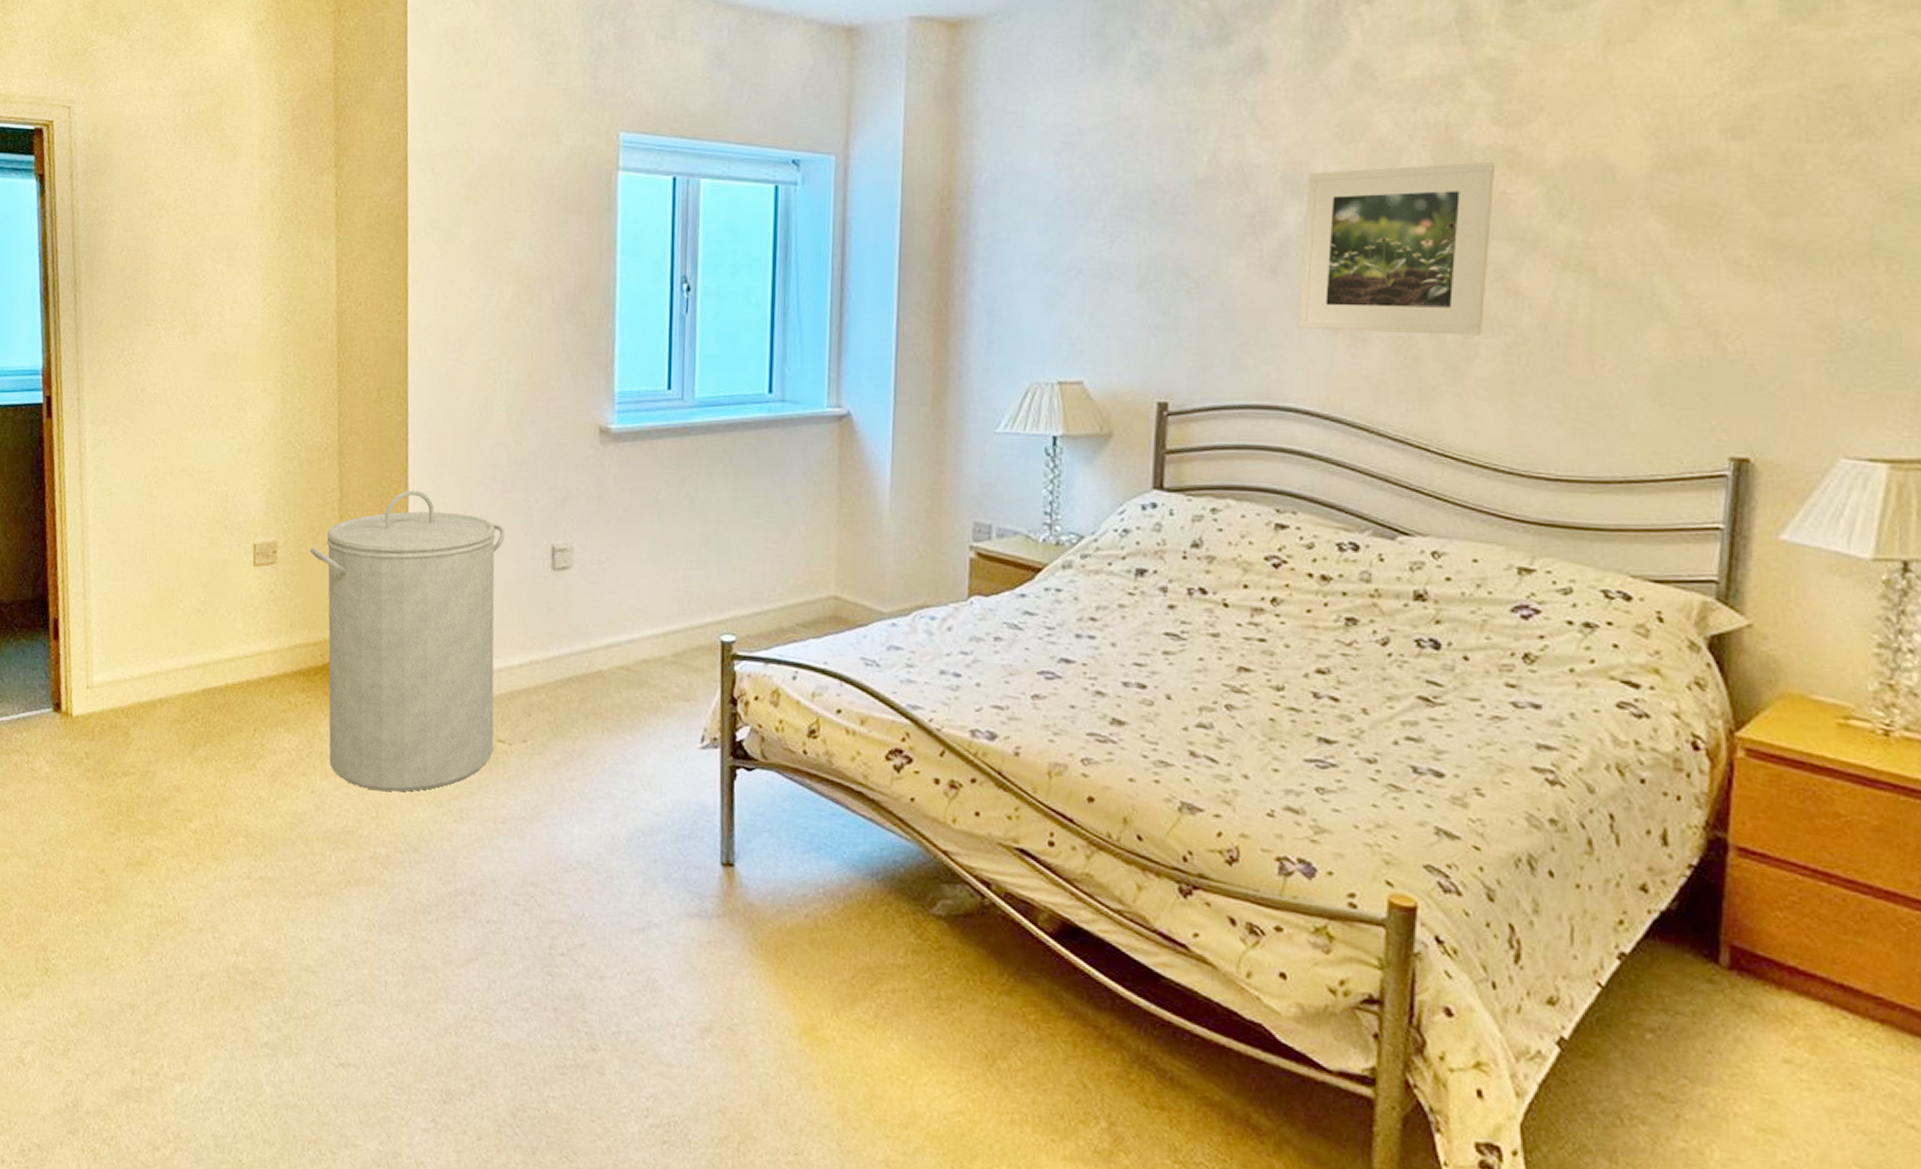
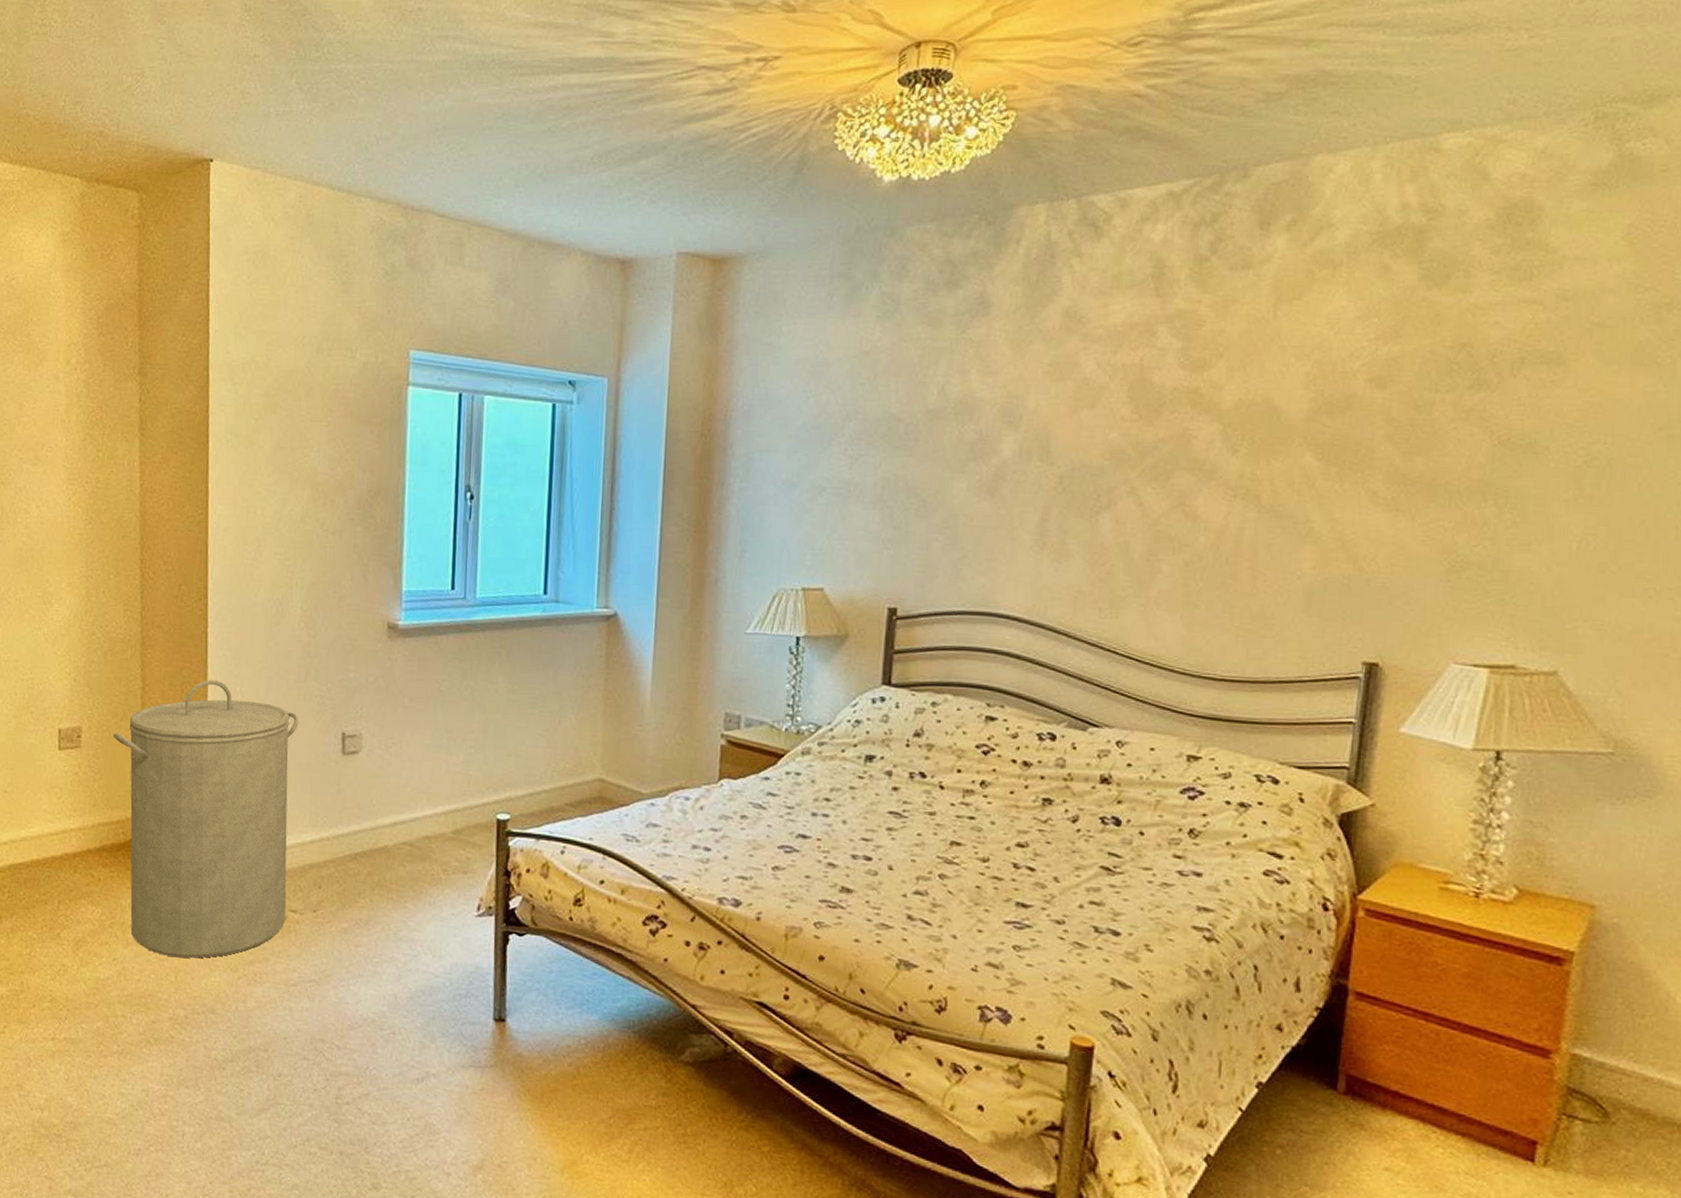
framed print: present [1298,162,1496,336] -> none [1010,401,1181,553]

